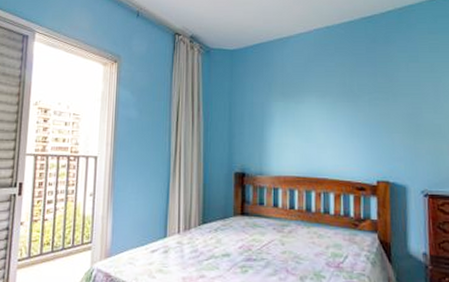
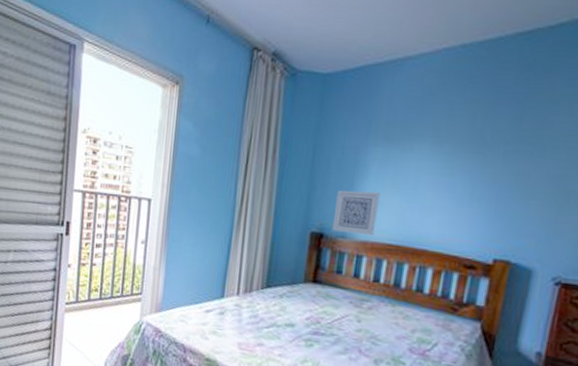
wall art: none [251,136,285,172] -> present [331,190,380,236]

